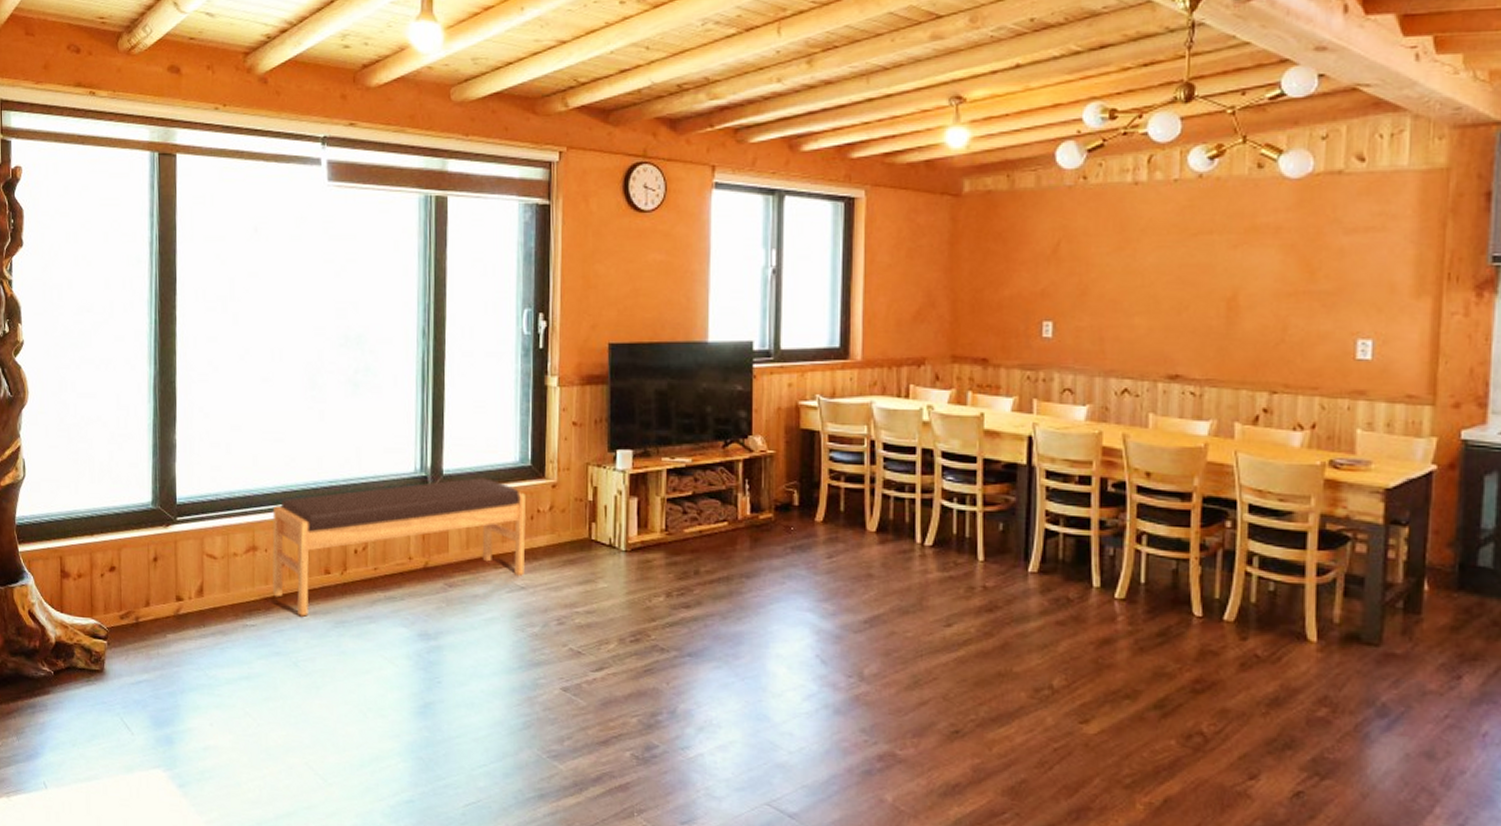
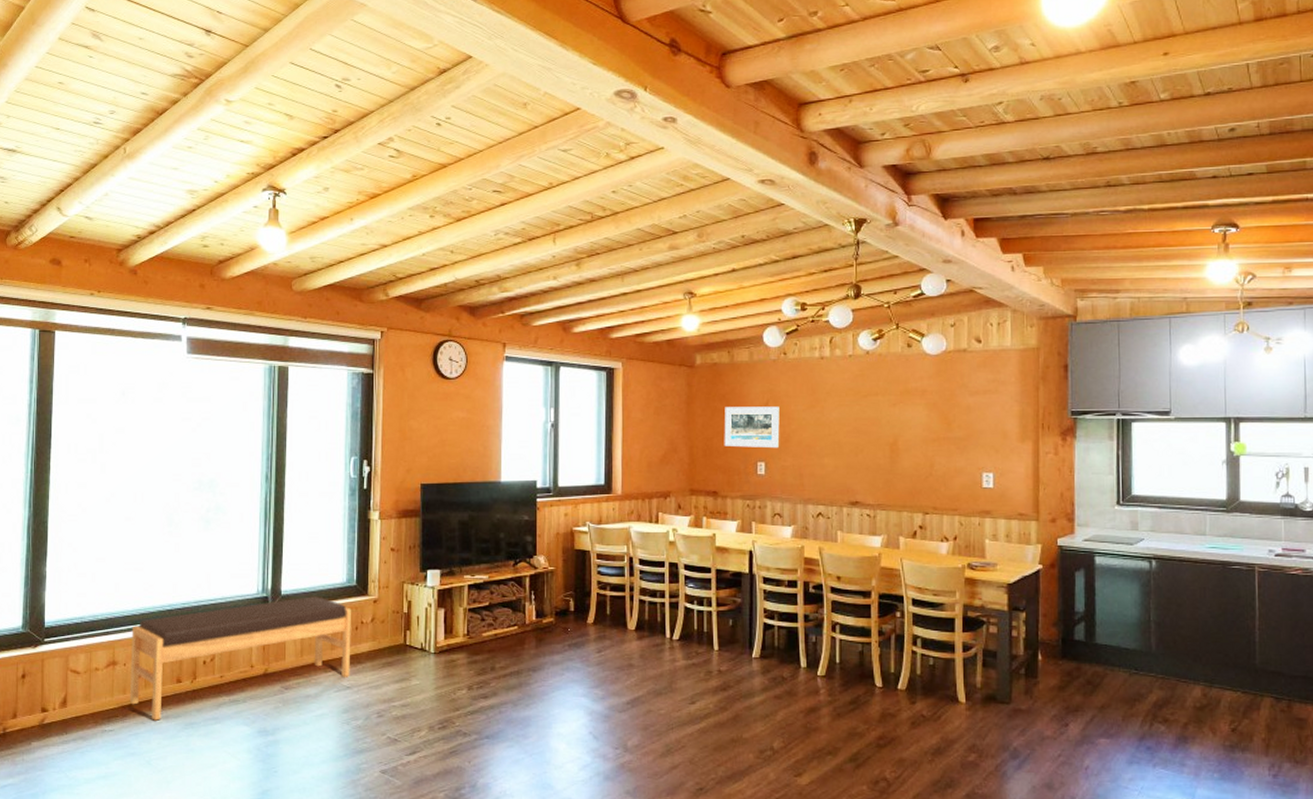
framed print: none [998,248,1075,304] -> present [724,406,780,449]

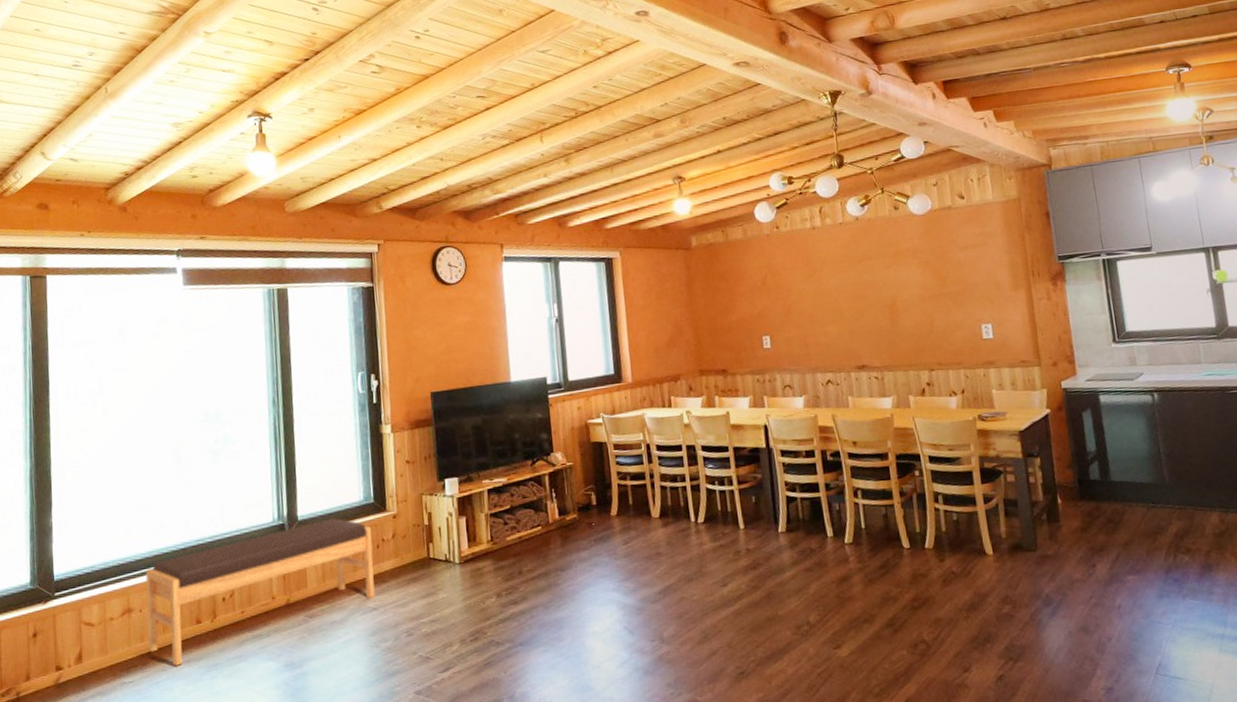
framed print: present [724,406,780,449] -> none [725,279,782,324]

